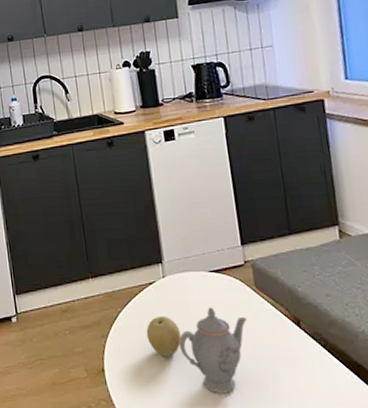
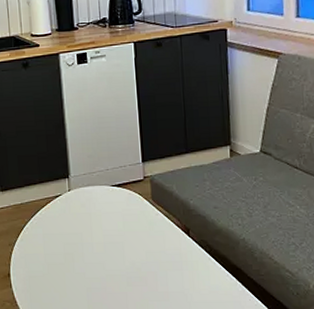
fruit: present [146,315,181,357] -> none [50,225,82,263]
teapot: present [178,307,247,394] -> none [80,218,142,294]

